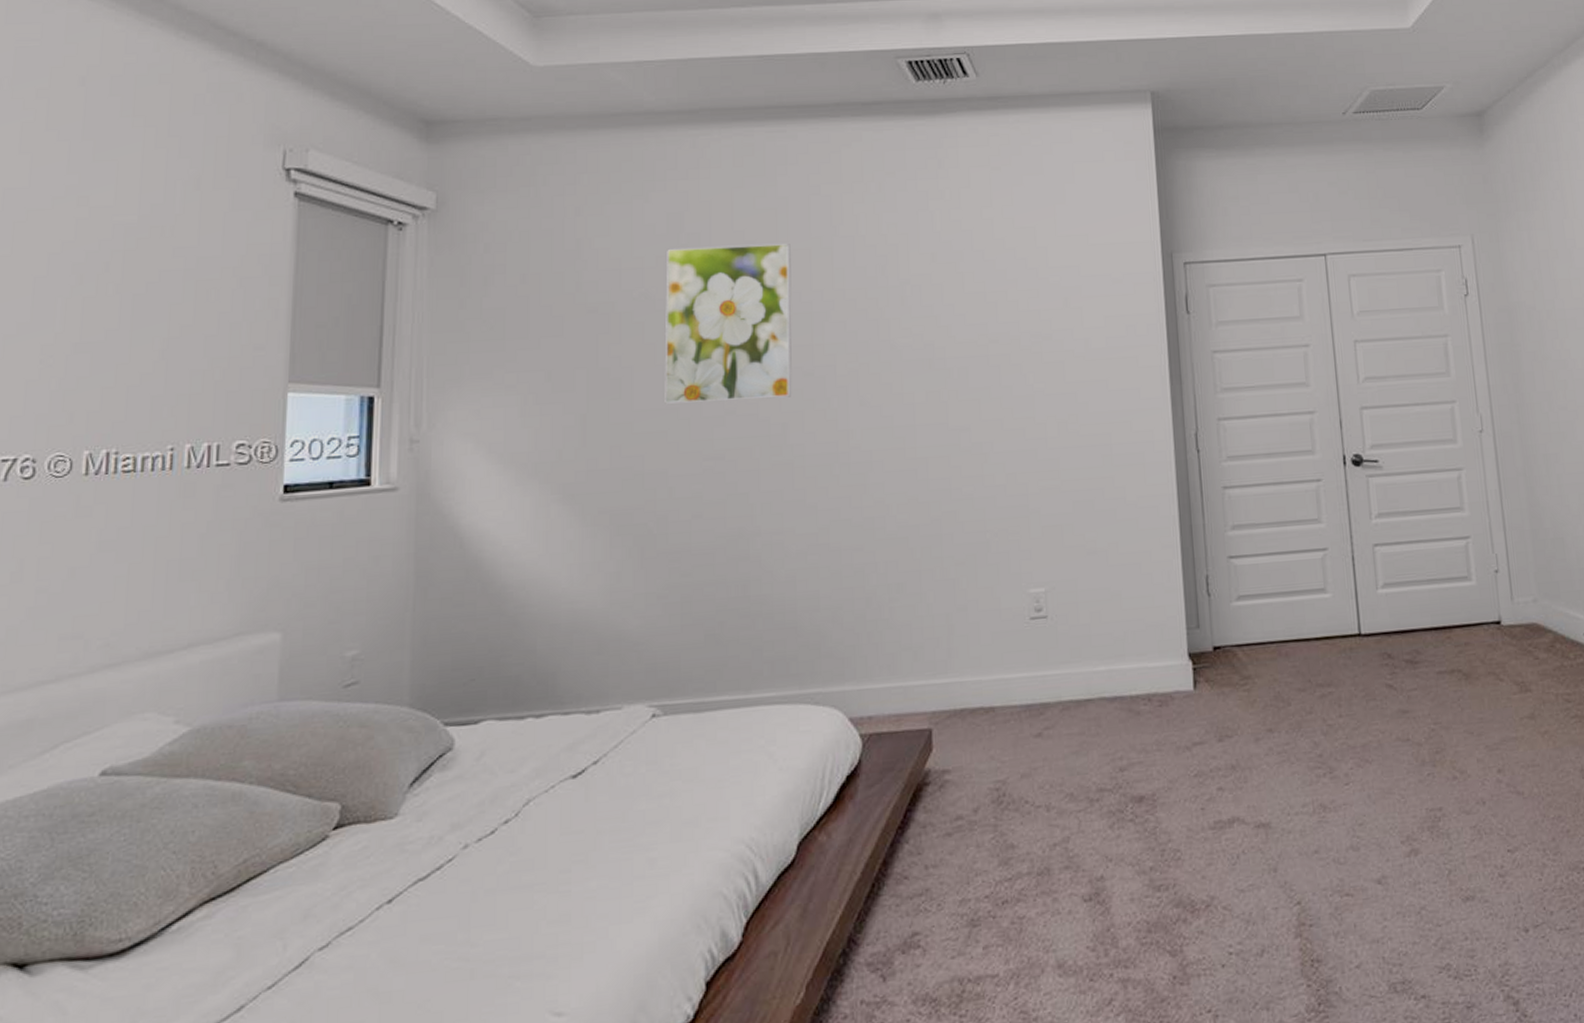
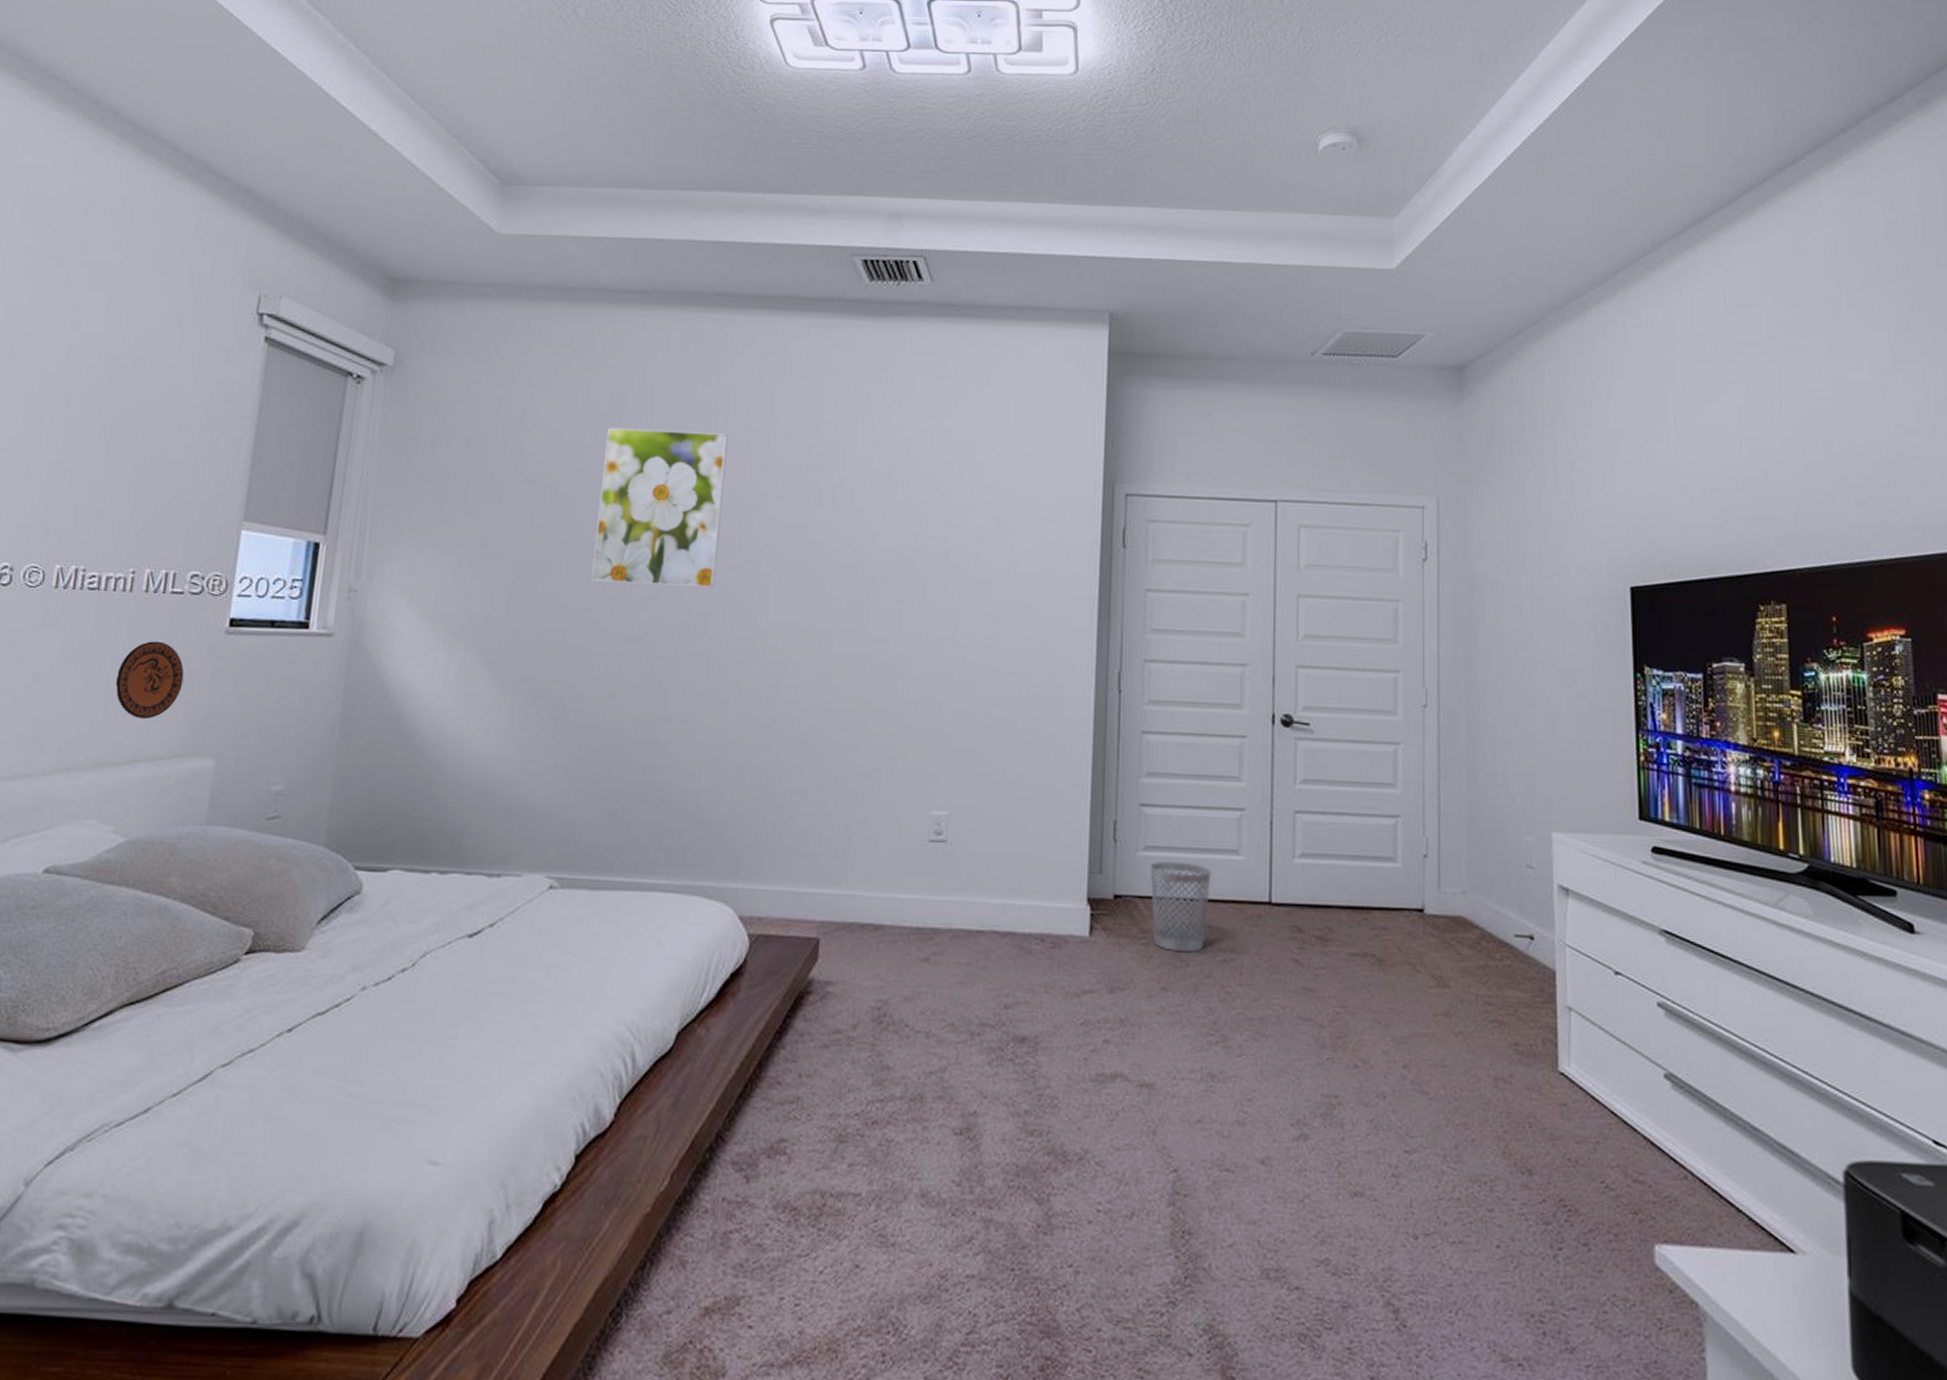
decorative plate: none [163,517,239,601] -> present [115,641,184,720]
wastebasket: none [1244,606,1304,693] -> present [1150,861,1211,953]

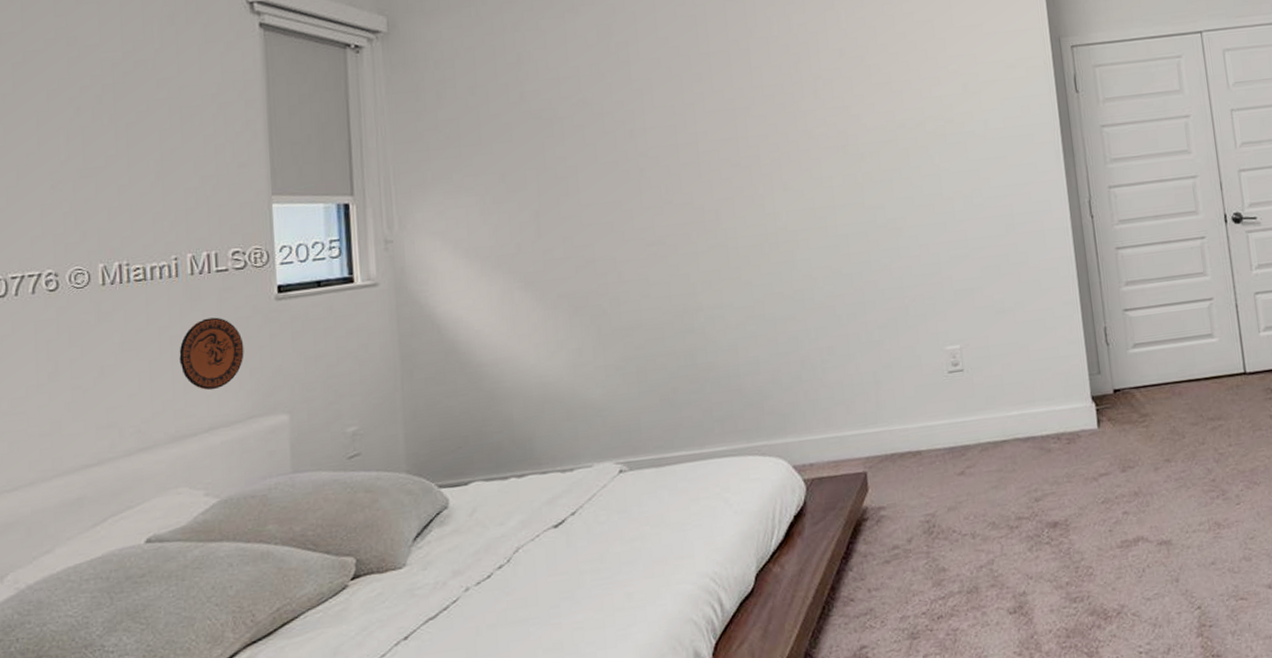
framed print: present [591,427,729,588] -> none [599,47,721,198]
wastebasket: present [1150,861,1211,953] -> none [1140,351,1196,428]

